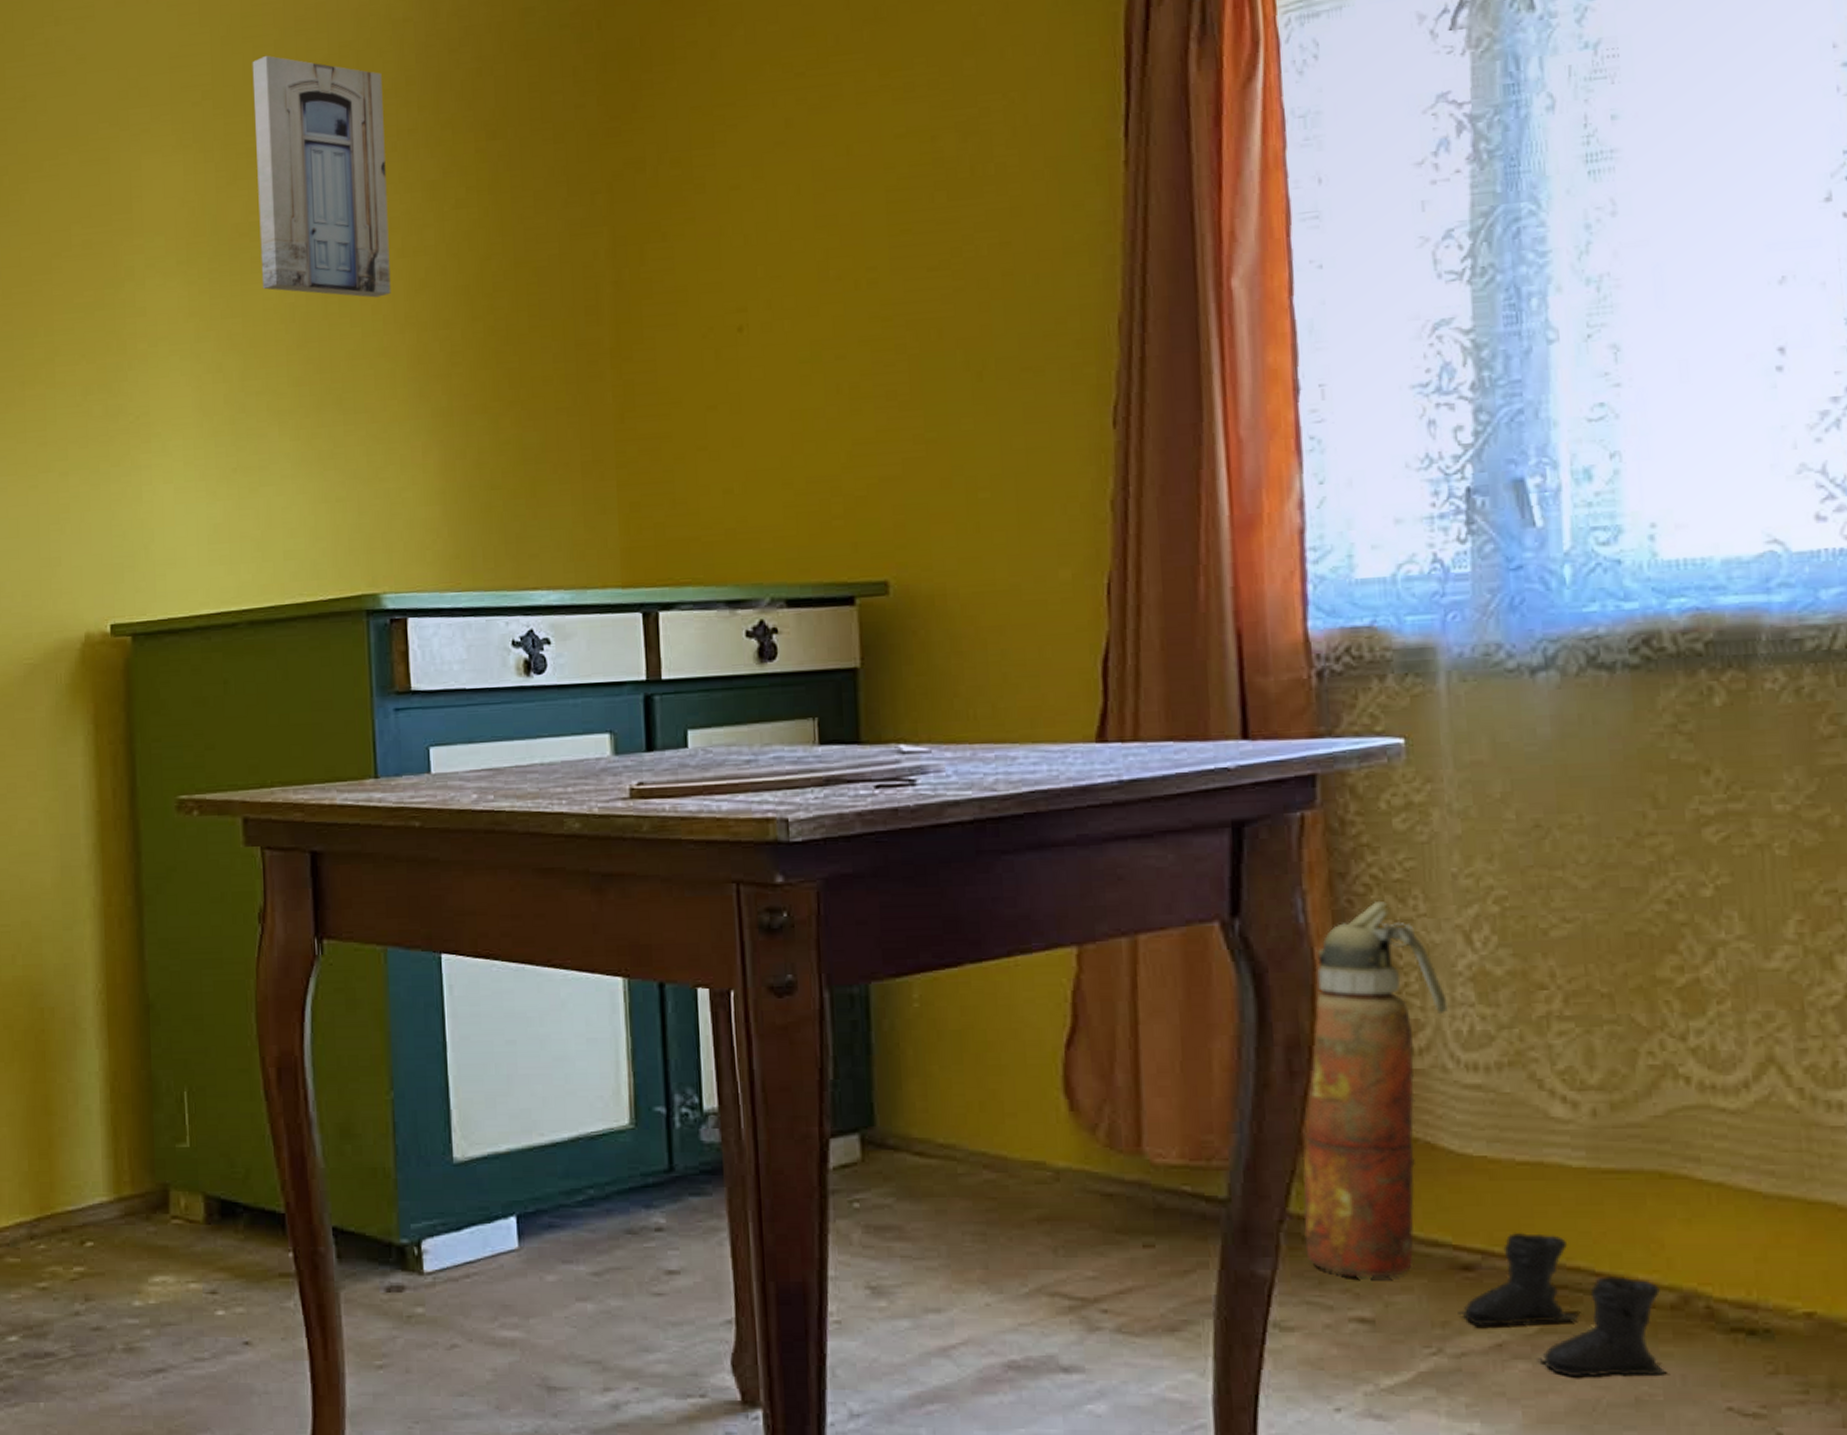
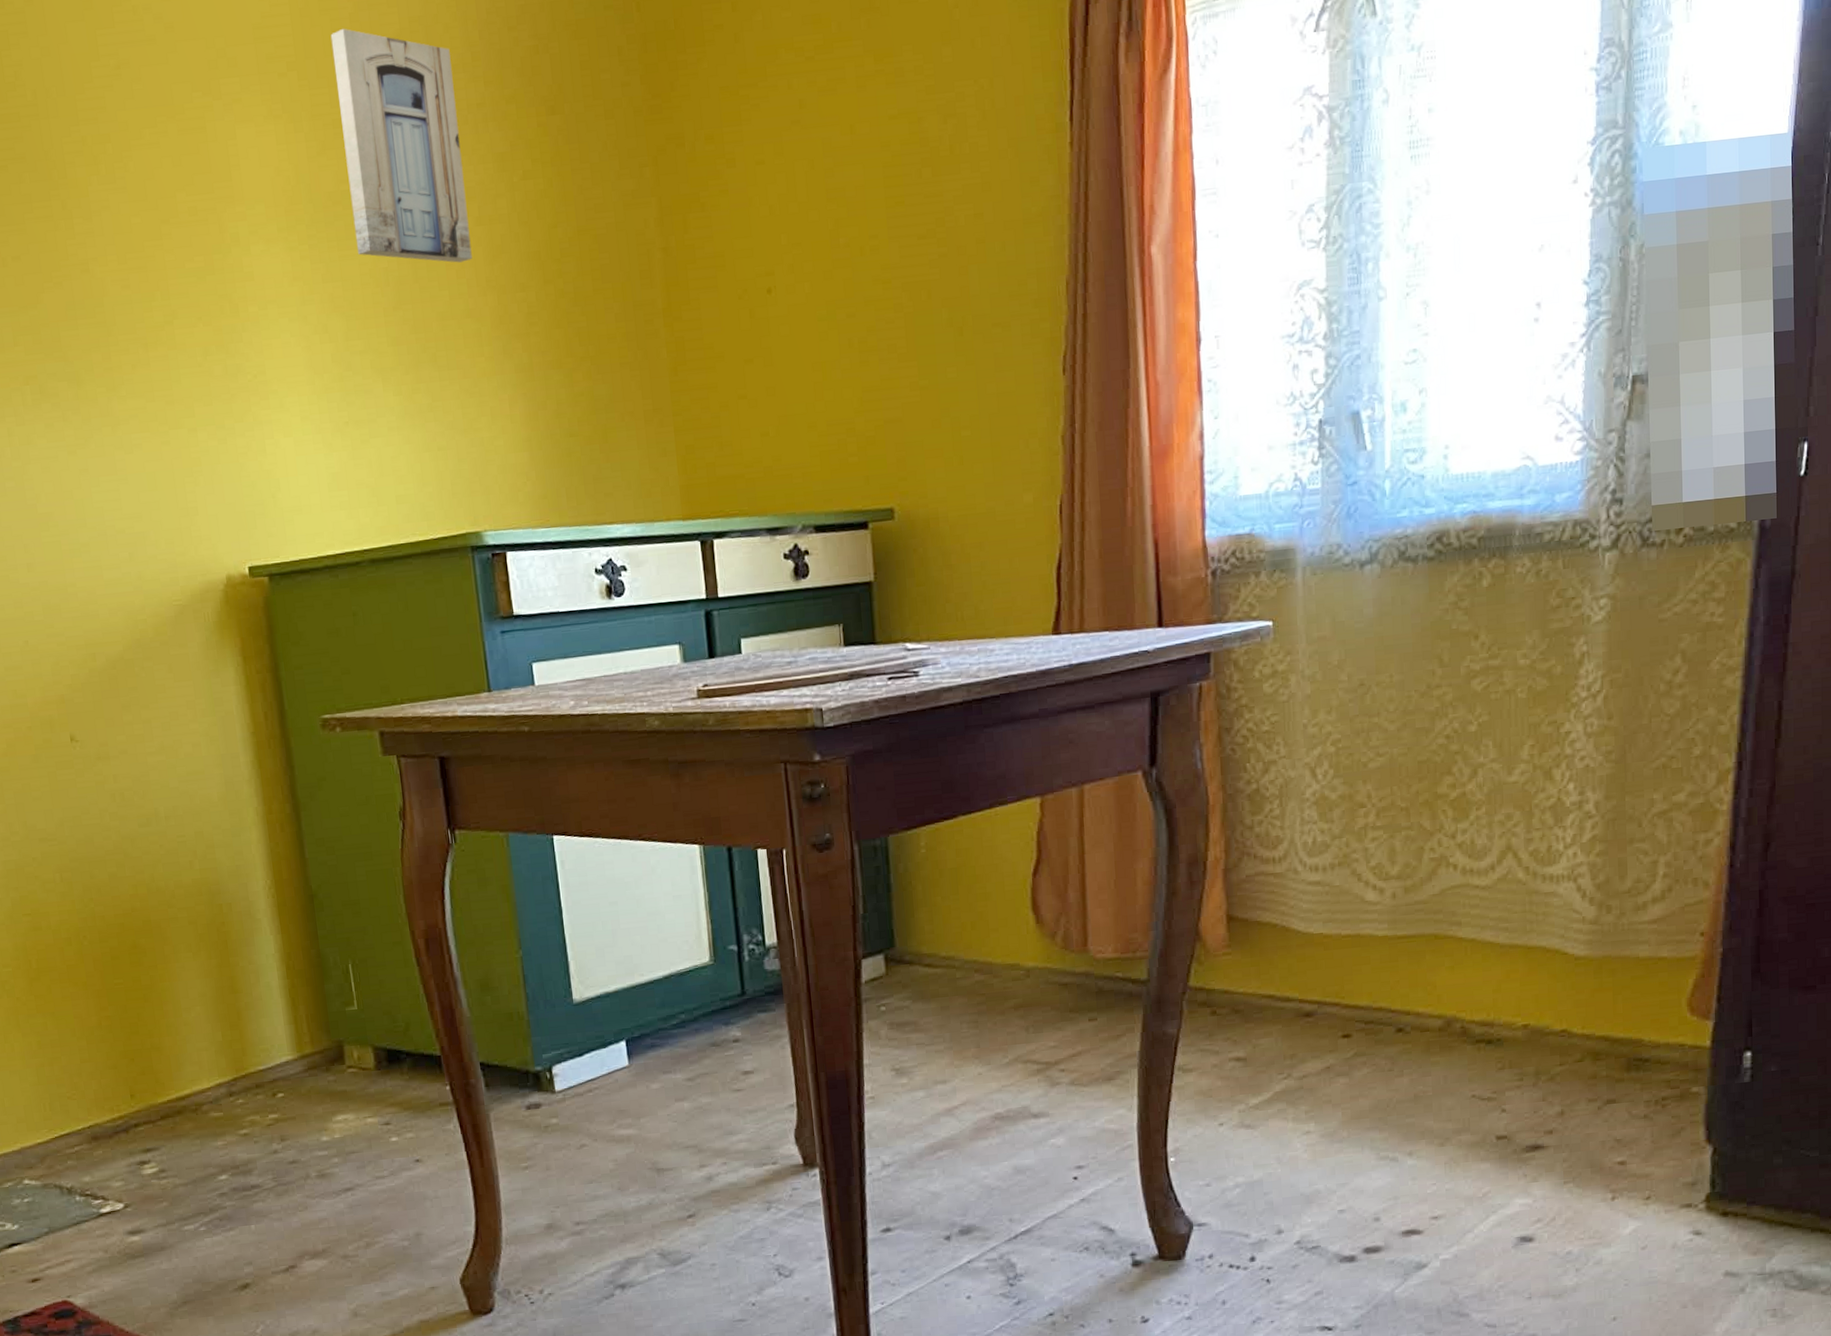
fire extinguisher: present [1302,900,1449,1278] -> none [1199,748,1300,1029]
boots: present [1458,1232,1669,1378] -> none [1301,985,1436,1085]

